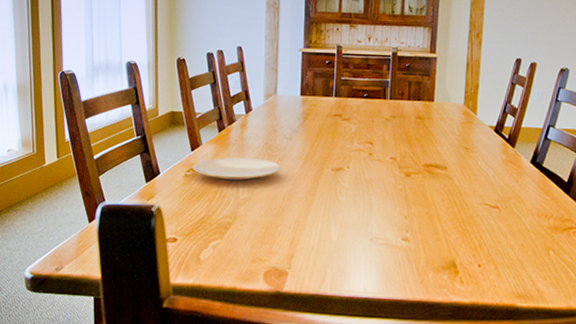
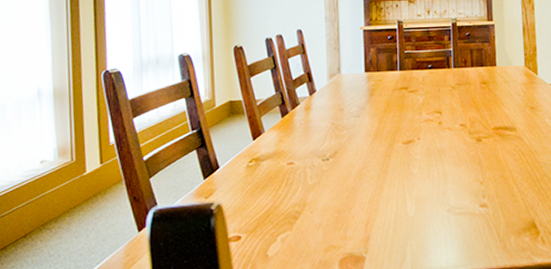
plate: present [192,157,281,181] -> none [254,140,350,166]

